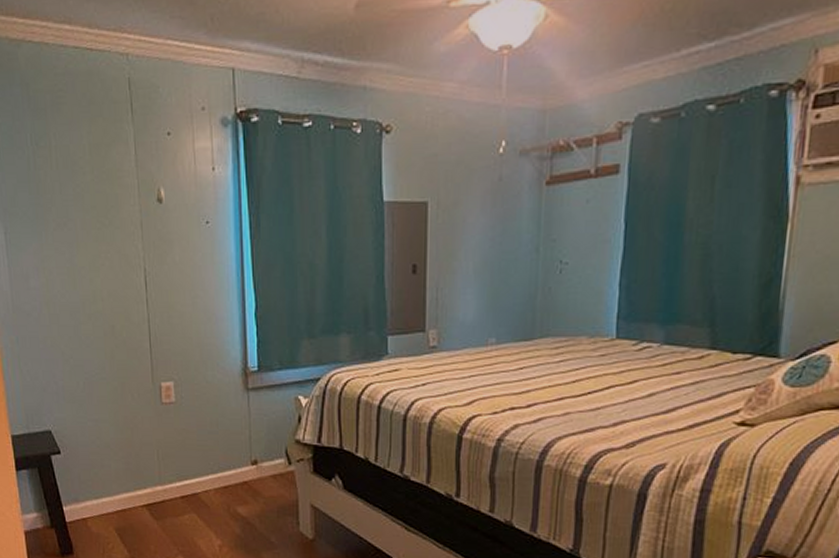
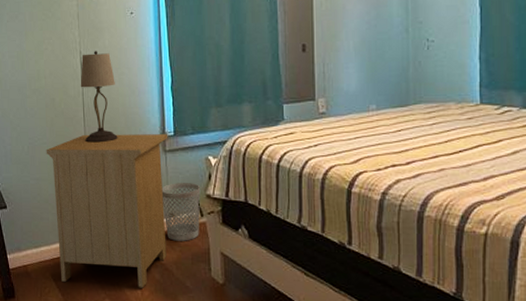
nightstand: none [105,368,250,544] -> present [46,134,167,288]
table lamp: none [145,268,191,379] -> present [80,51,118,143]
wastebasket: none [243,426,289,492] -> present [161,183,201,241]

